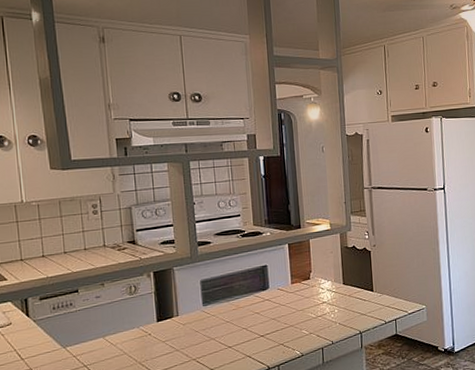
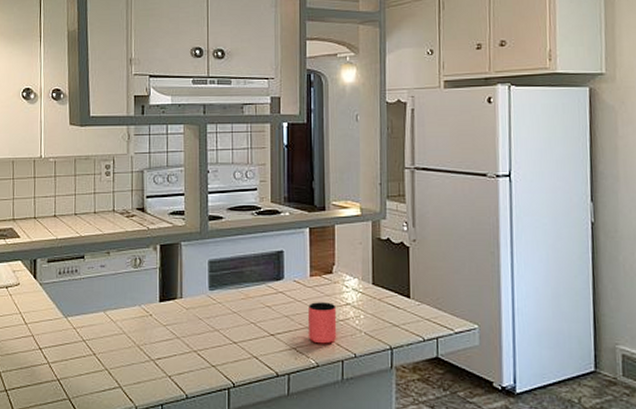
cup: none [291,303,317,338] -> present [307,302,337,344]

